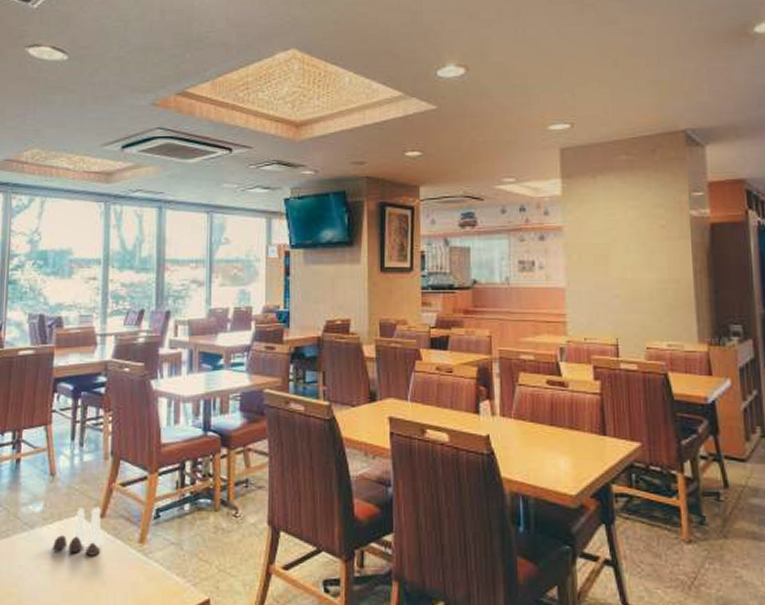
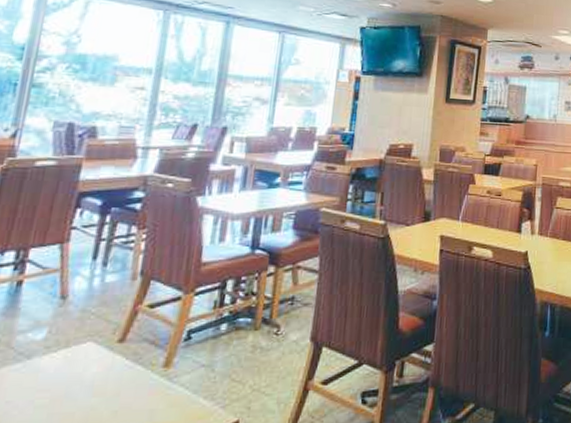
salt and pepper shaker set: present [52,506,104,556] -> none [52,331,121,385]

